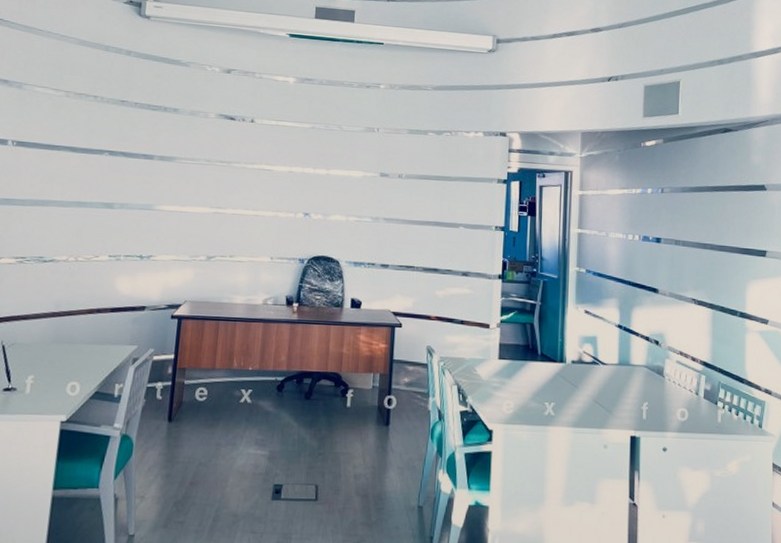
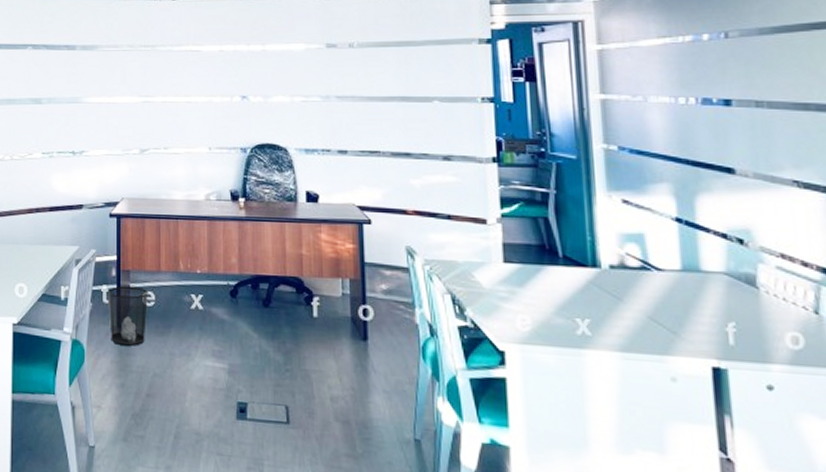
waste bin: none [160,382,201,439] -> present [108,285,148,346]

